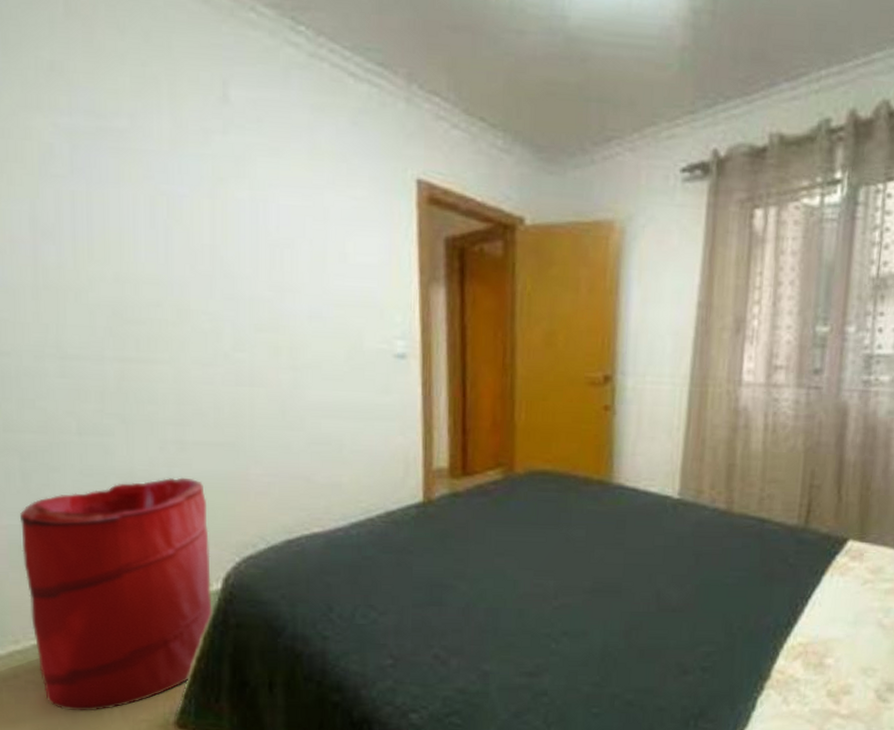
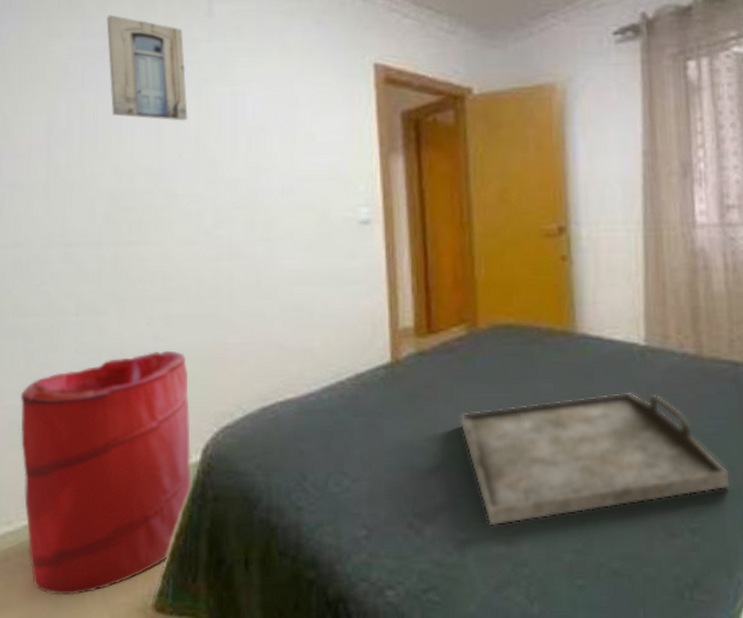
wall art: none [98,87,201,226] -> present [106,15,188,121]
serving tray: none [490,541,745,660] -> present [460,392,731,526]

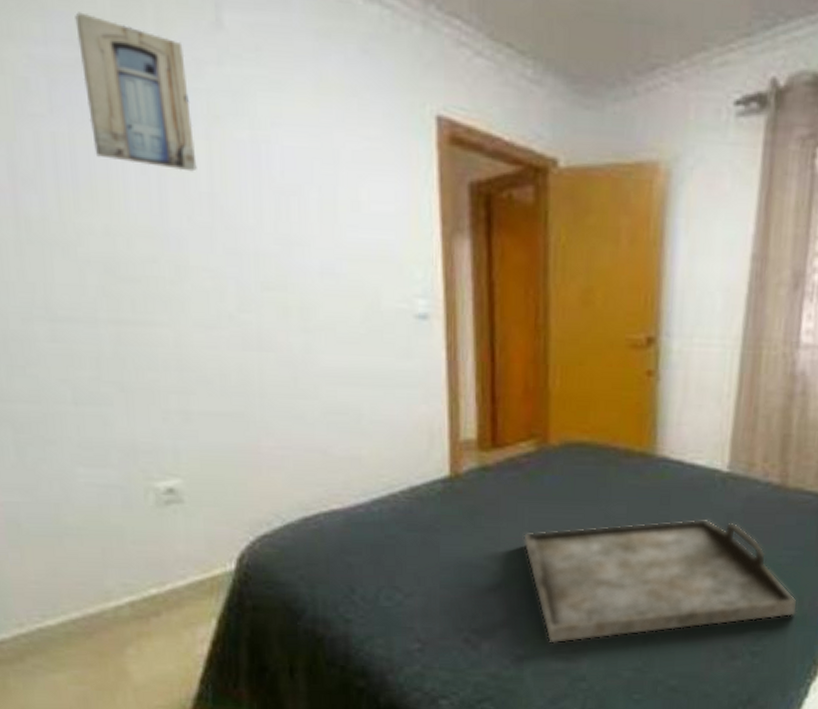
laundry hamper: present [20,350,191,595] -> none [17,450,227,697]

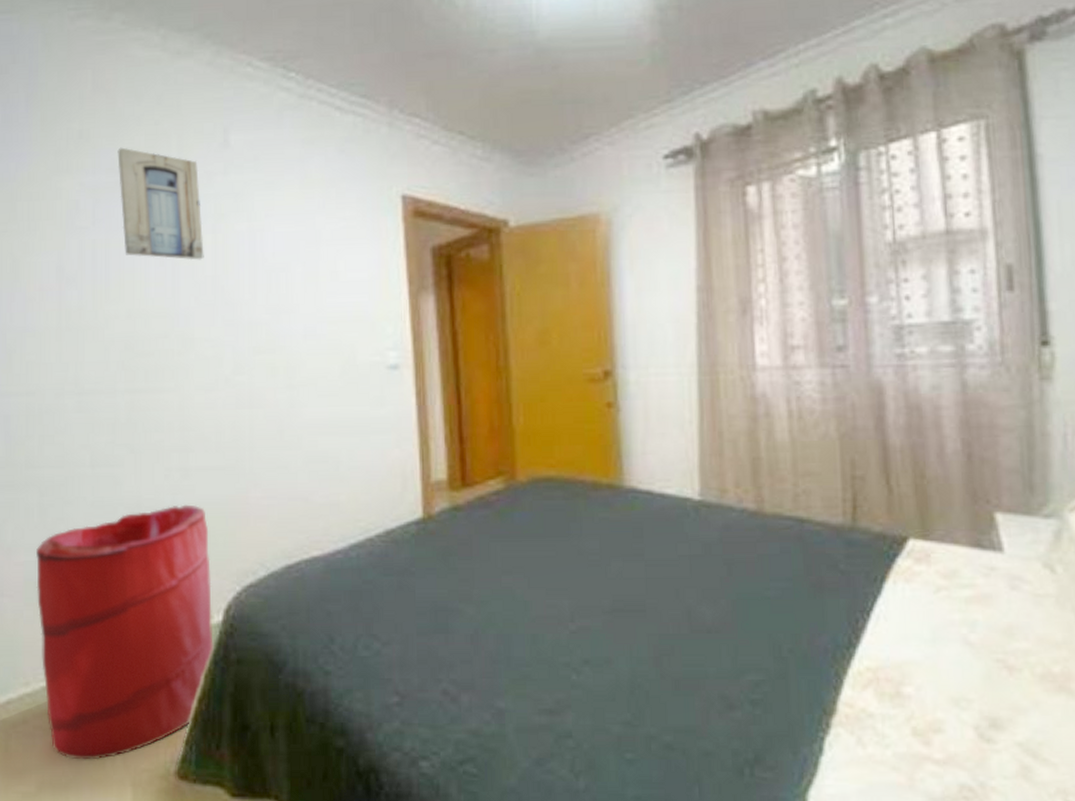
laundry hamper: none [17,450,227,697] -> present [36,504,213,760]
serving tray: present [523,518,798,644] -> none [497,550,796,694]

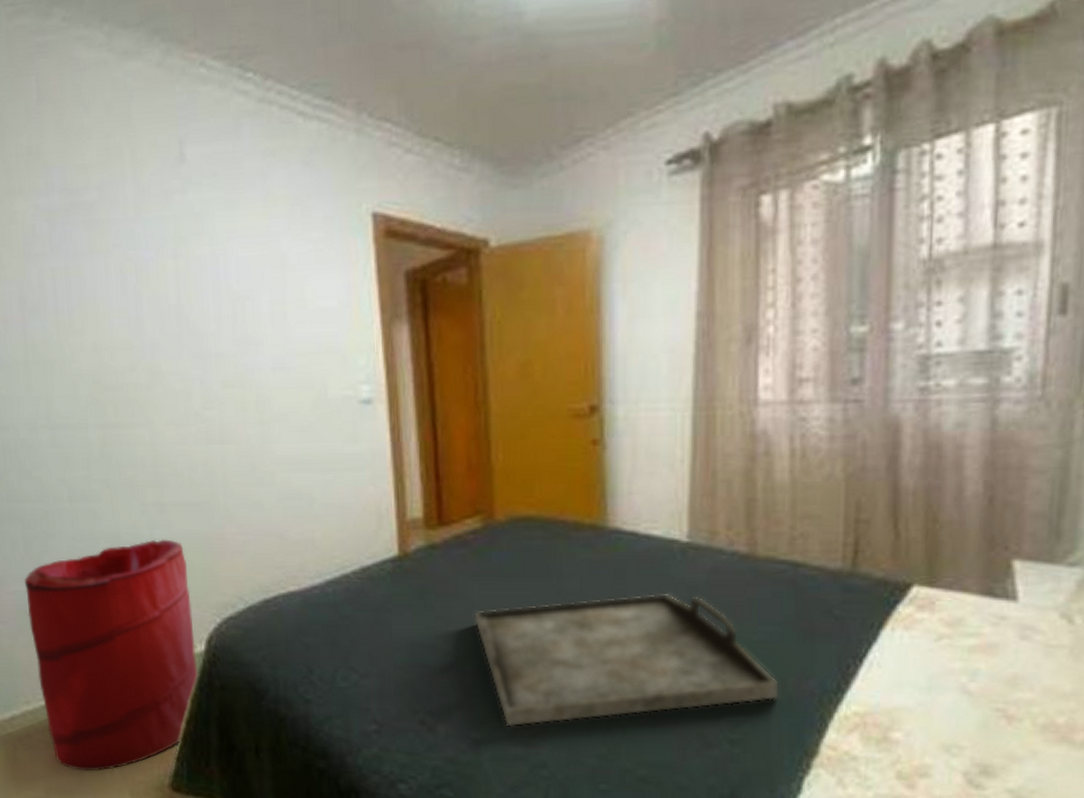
wall art: present [117,147,204,261] -> none [69,164,167,289]
serving tray: none [497,550,796,694] -> present [474,593,781,727]

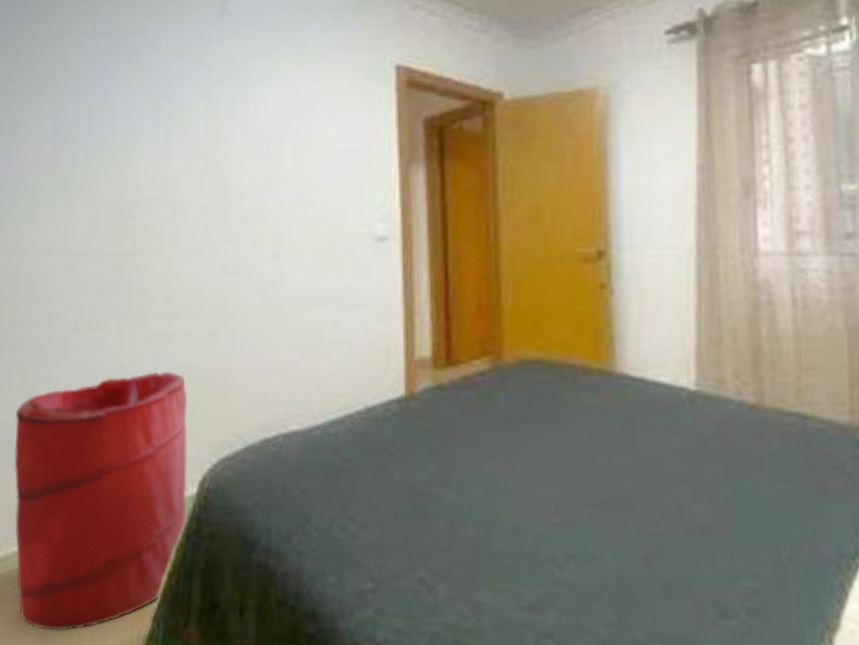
serving tray: present [474,593,781,727] -> none [480,443,797,589]

